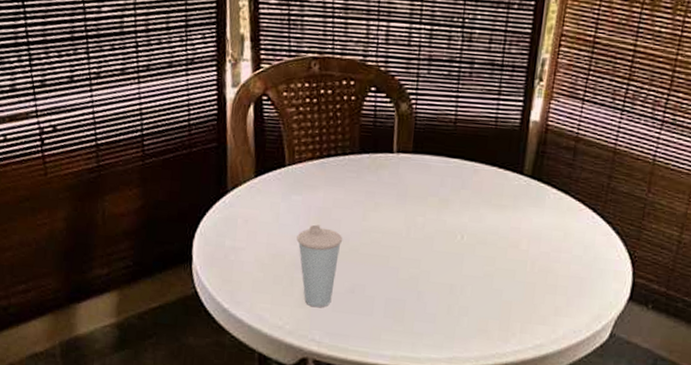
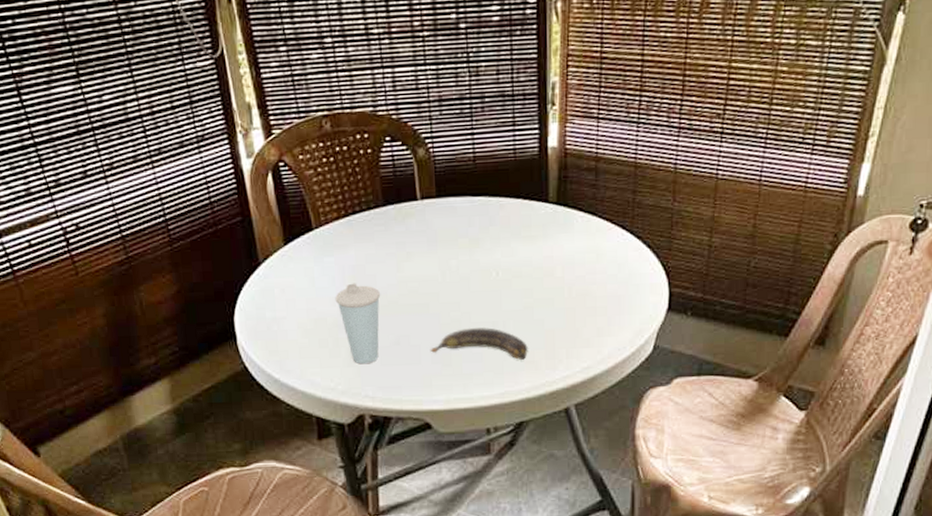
banana: none [383,287,483,327] -> present [430,328,528,360]

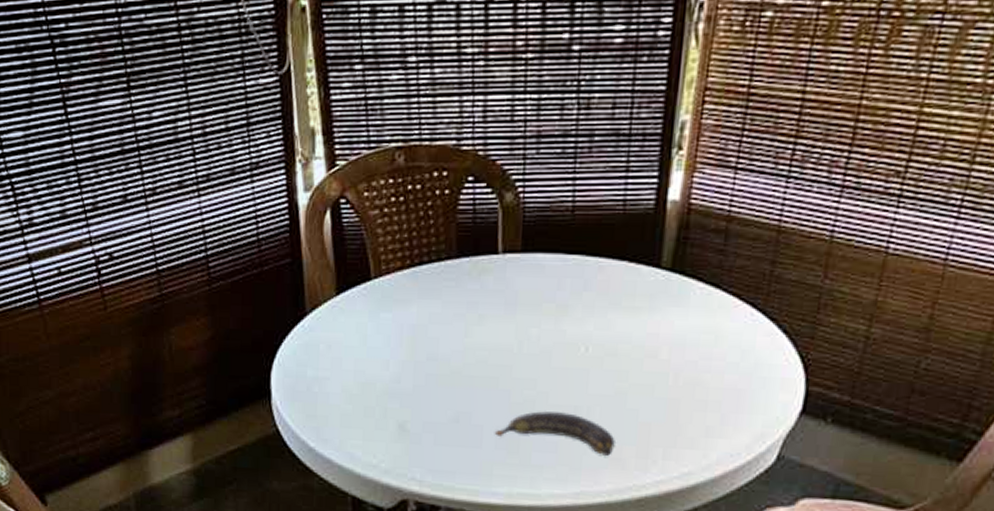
cup: present [335,283,381,365] -> none [388,345,443,442]

